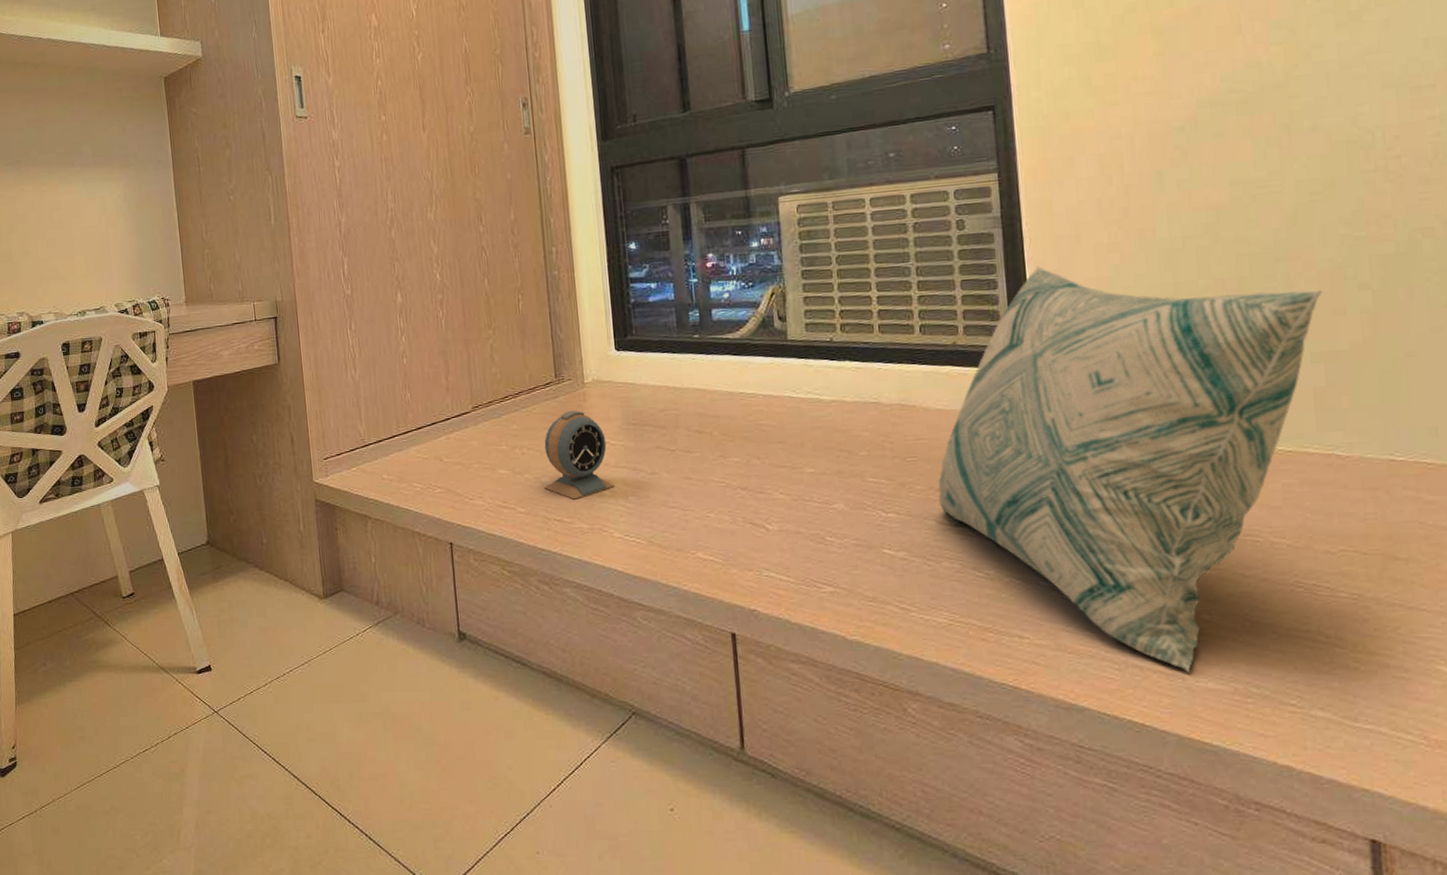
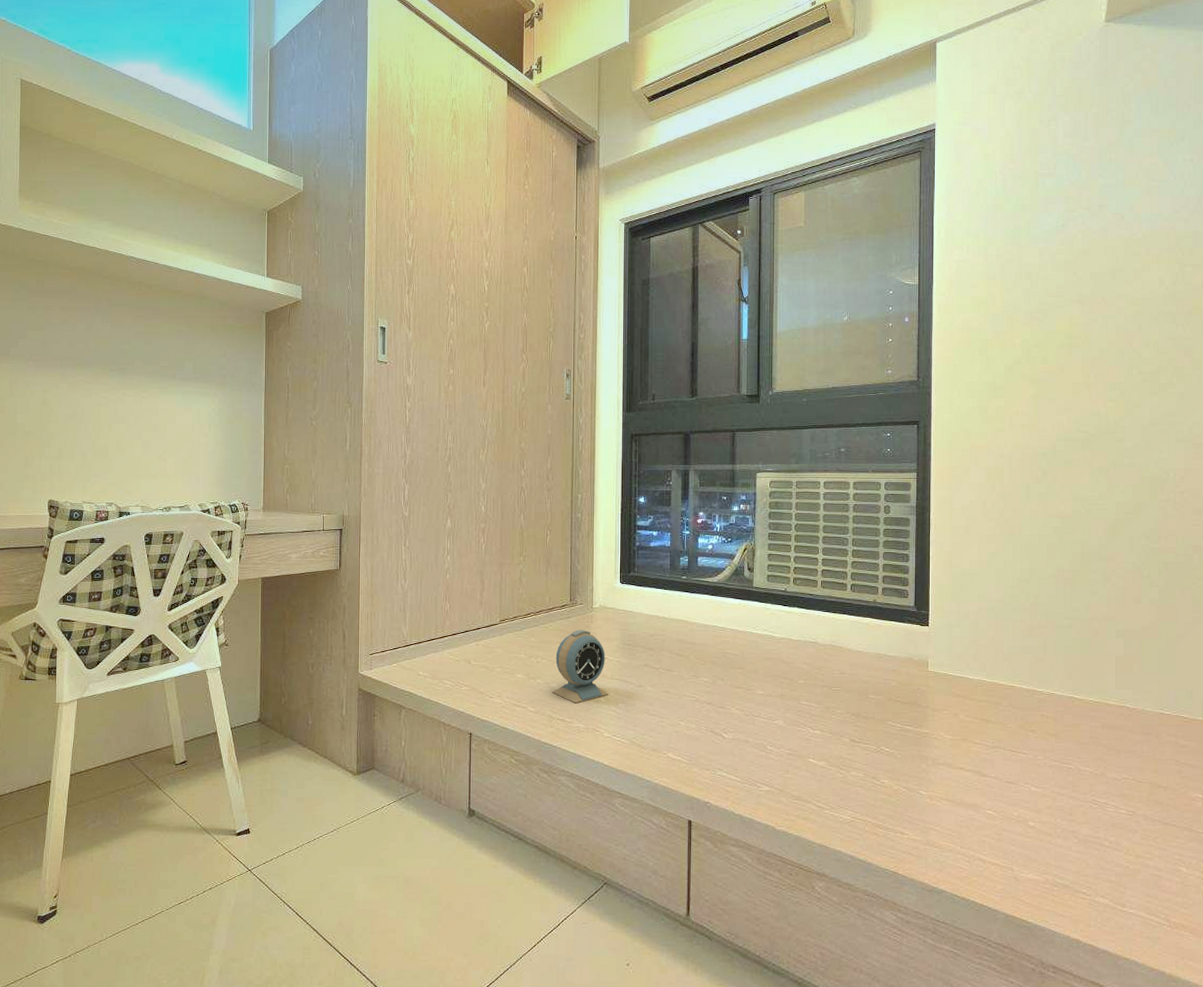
decorative pillow: present [938,265,1323,673] -> none [853,546,1127,866]

